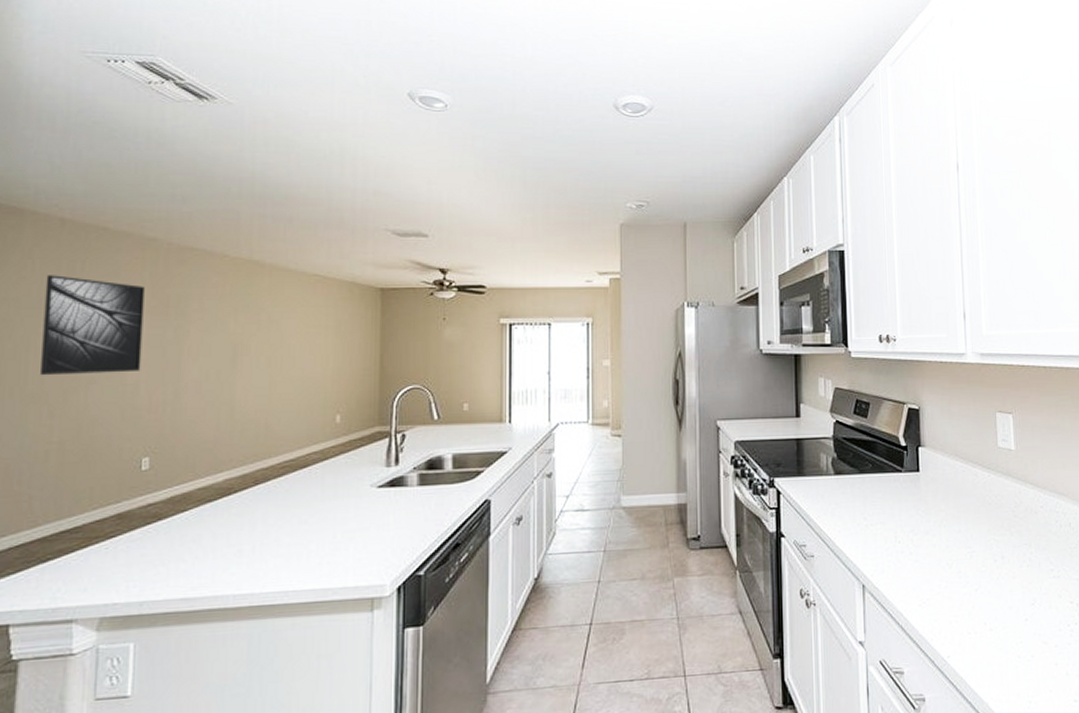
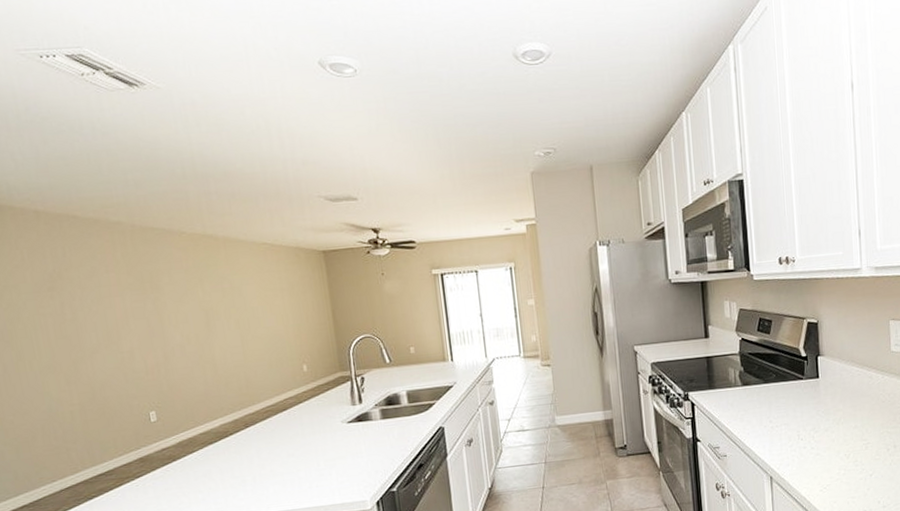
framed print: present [41,275,145,376] -> none [35,262,133,350]

